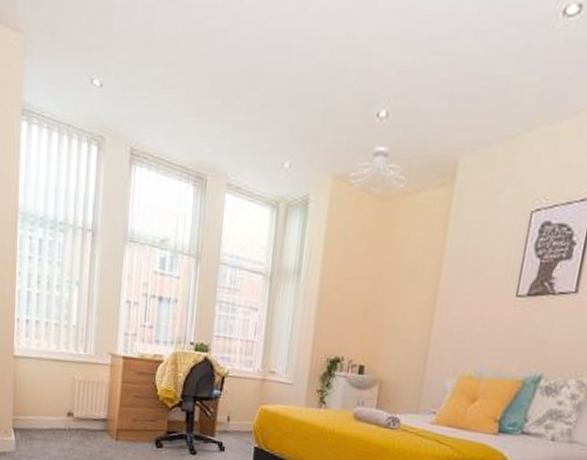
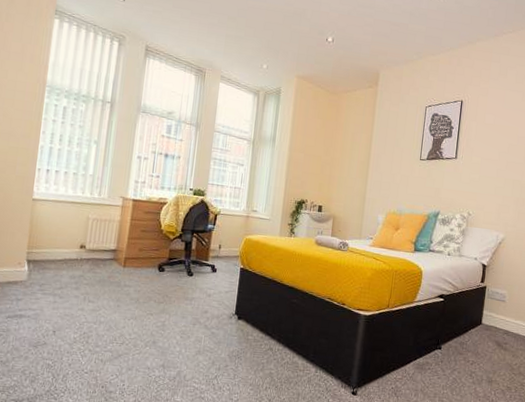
ceiling light fixture: present [347,146,409,194] -> none [307,59,349,90]

